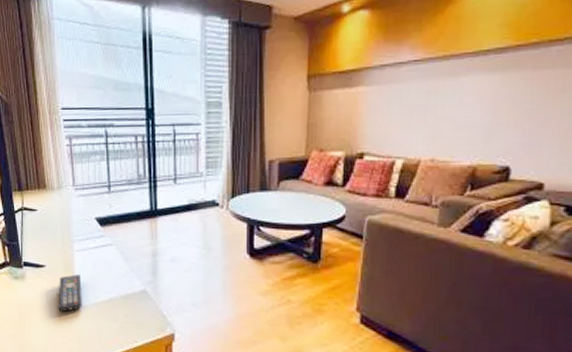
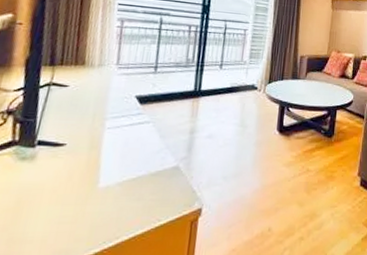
remote control: present [58,274,82,312] -> none [72,153,108,194]

